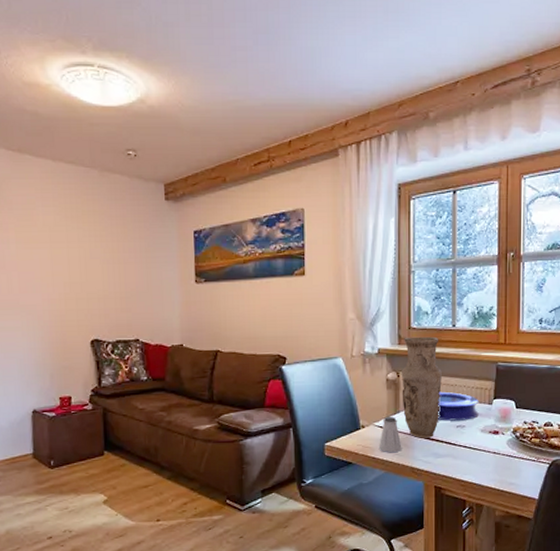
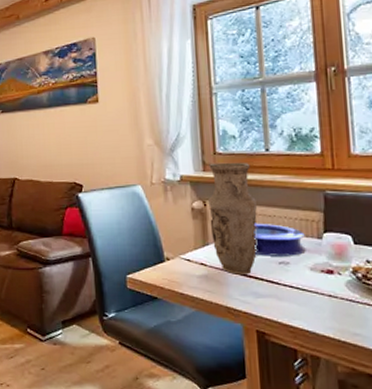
saltshaker: present [378,416,402,453] -> none [186,248,214,290]

